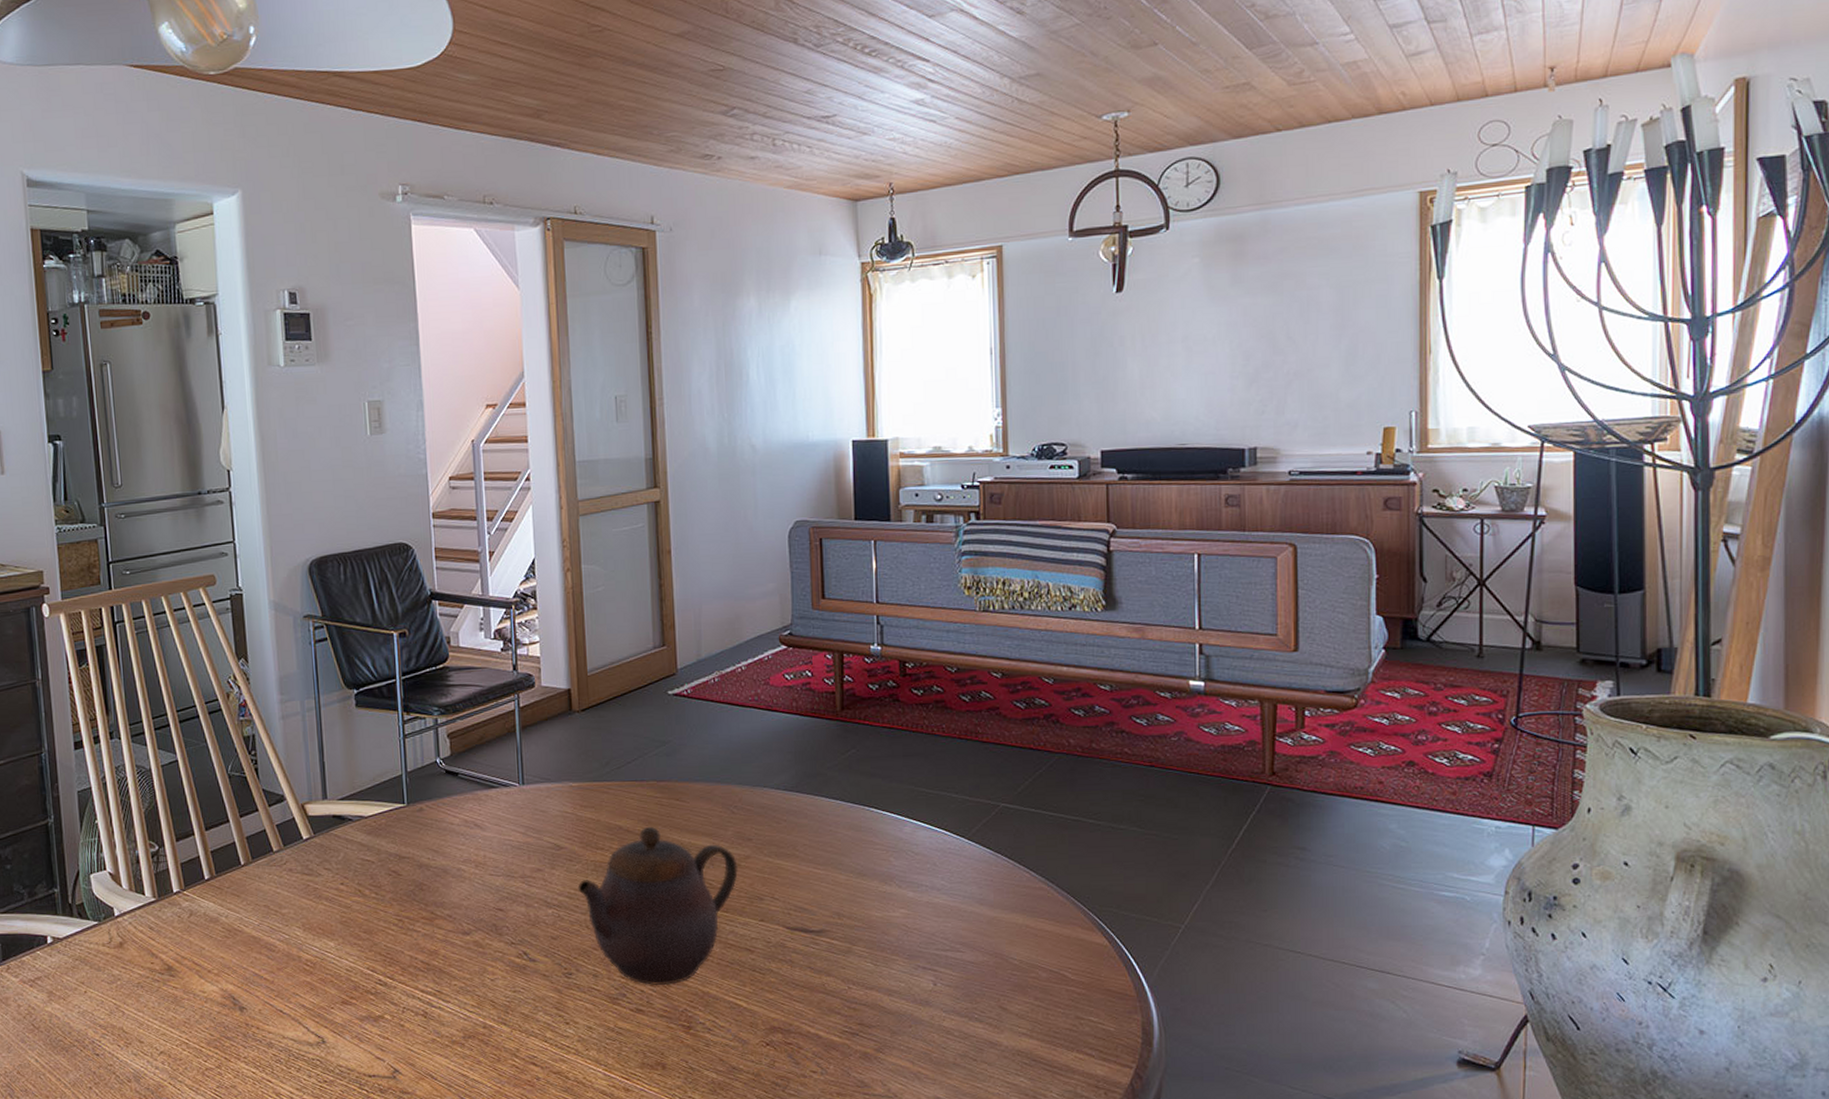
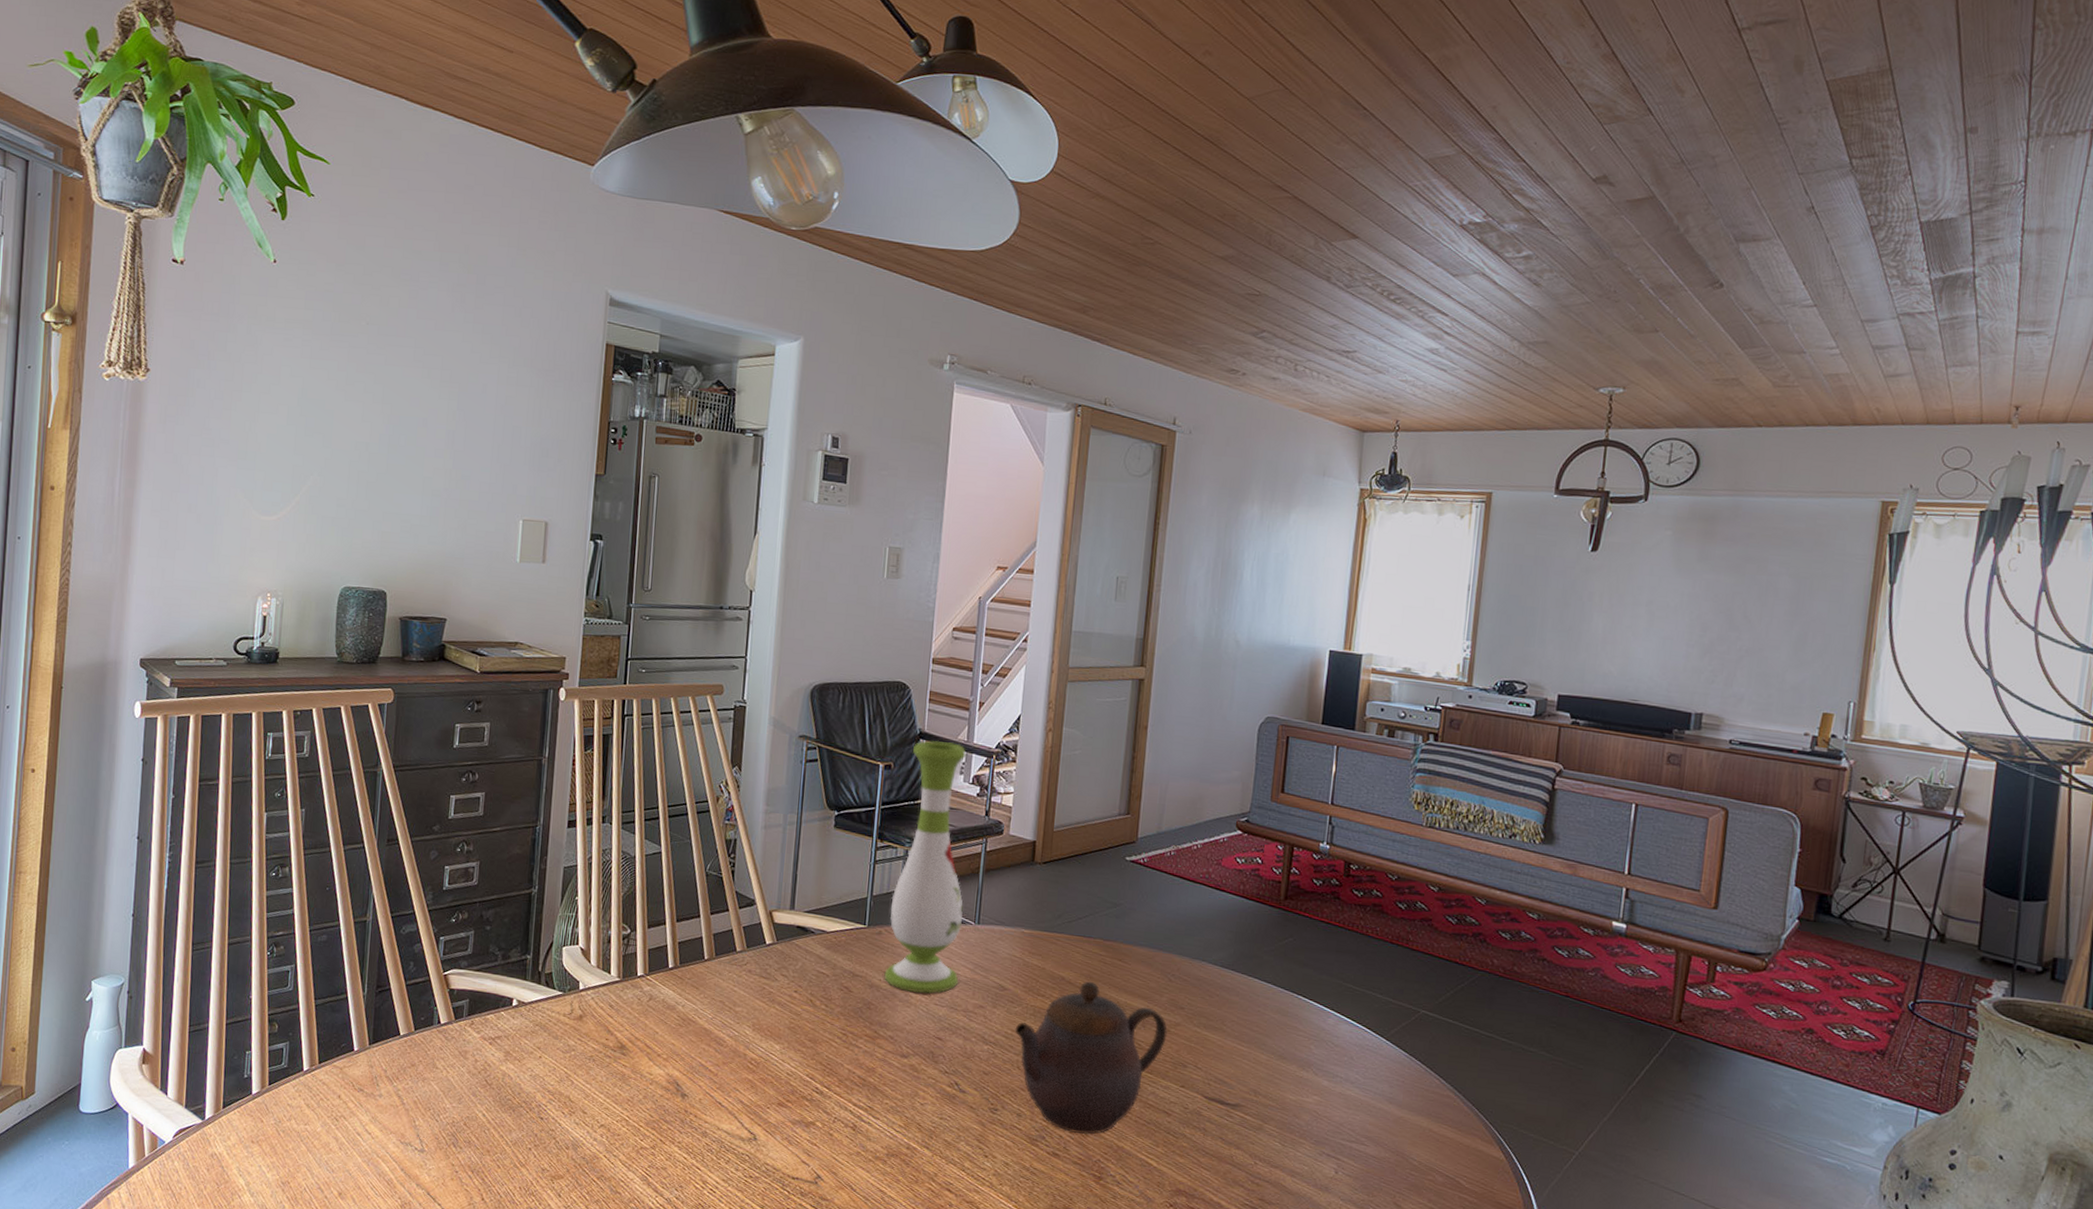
vase: none [426,598,511,867] -> present [884,740,966,994]

